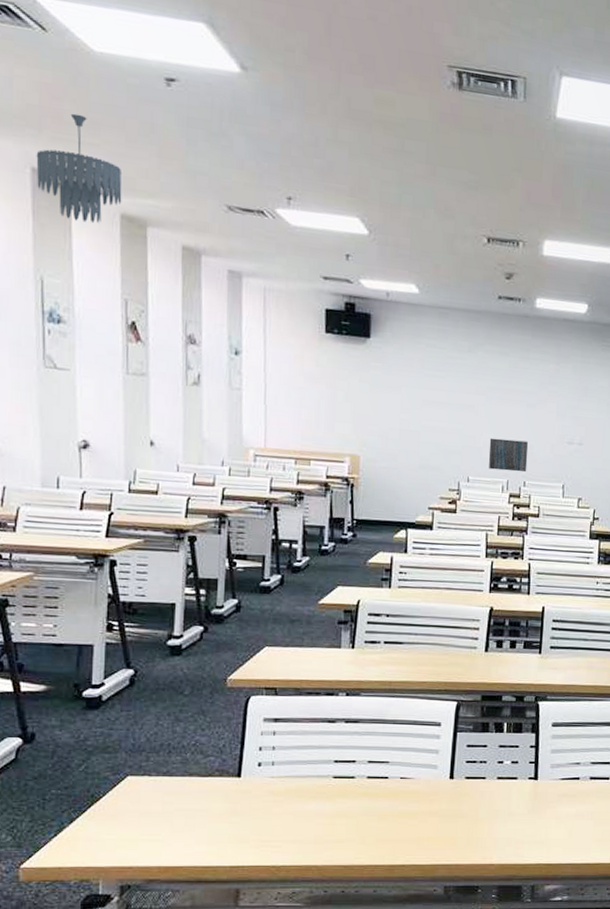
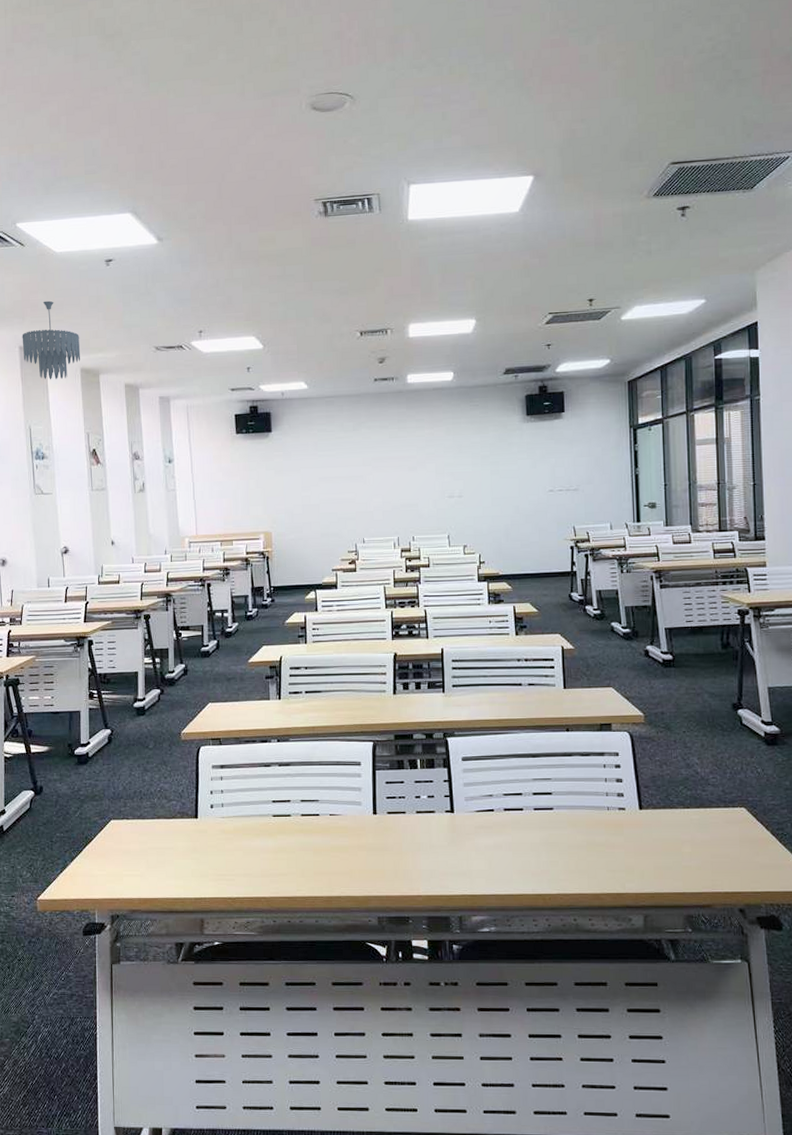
wall art: present [488,438,528,472] -> none [379,500,414,530]

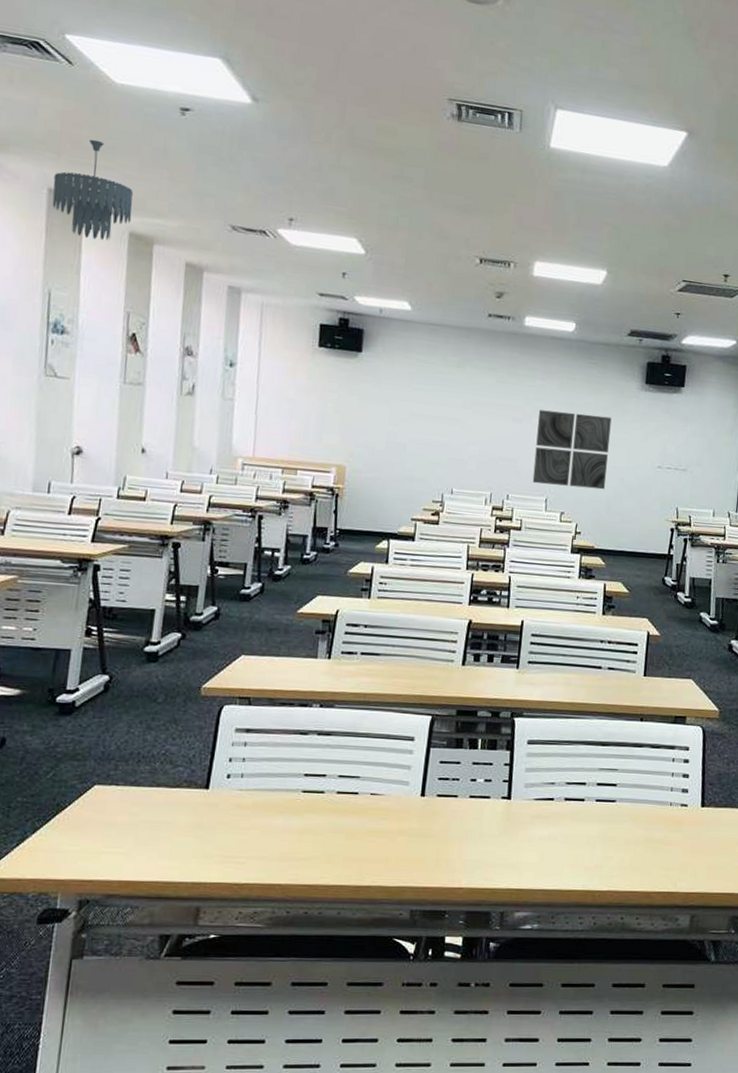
wall art: none [431,452,502,523] -> present [532,410,612,490]

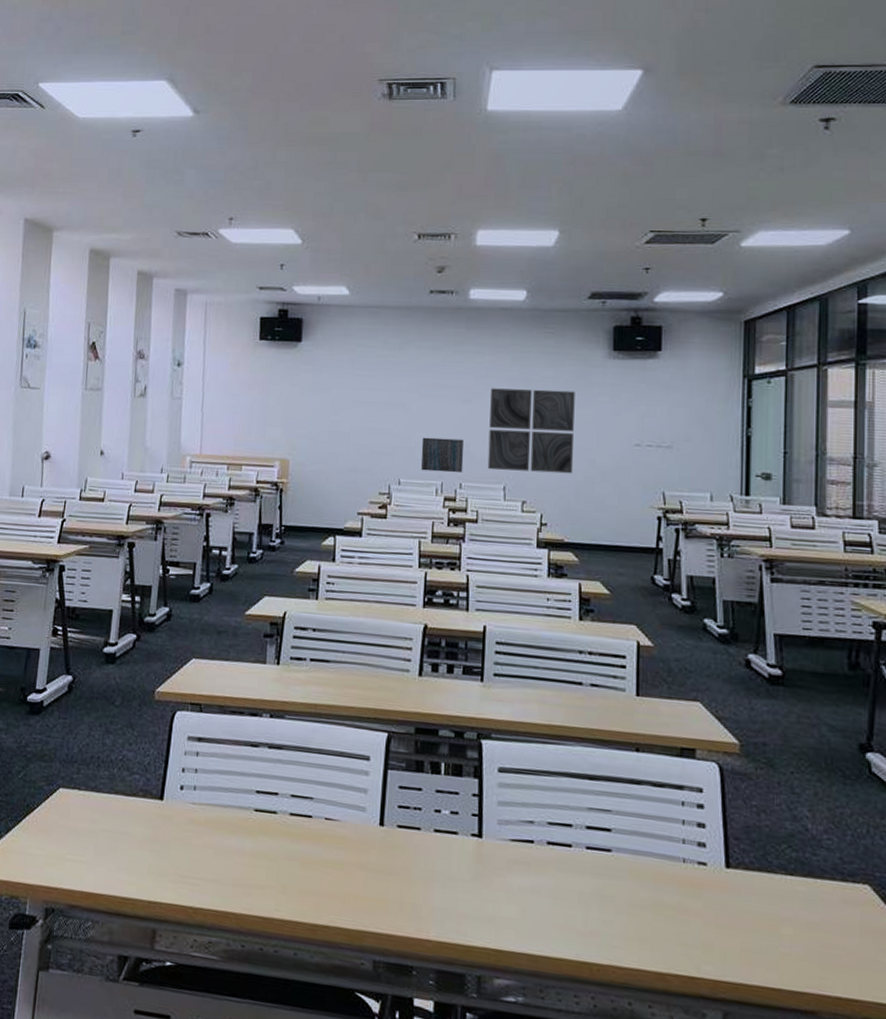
ceiling light fixture: present [52,139,134,241] -> none [27,170,94,260]
wall art: none [473,451,513,485] -> present [421,437,464,473]

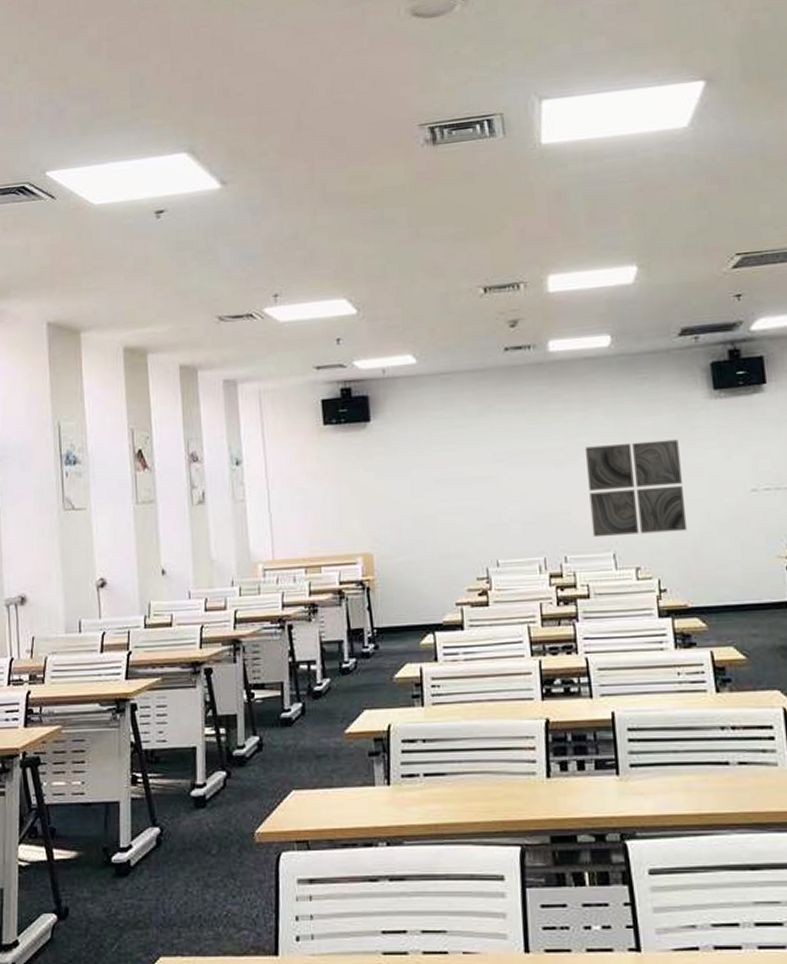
wall art: present [421,437,464,473] -> none [516,507,567,548]

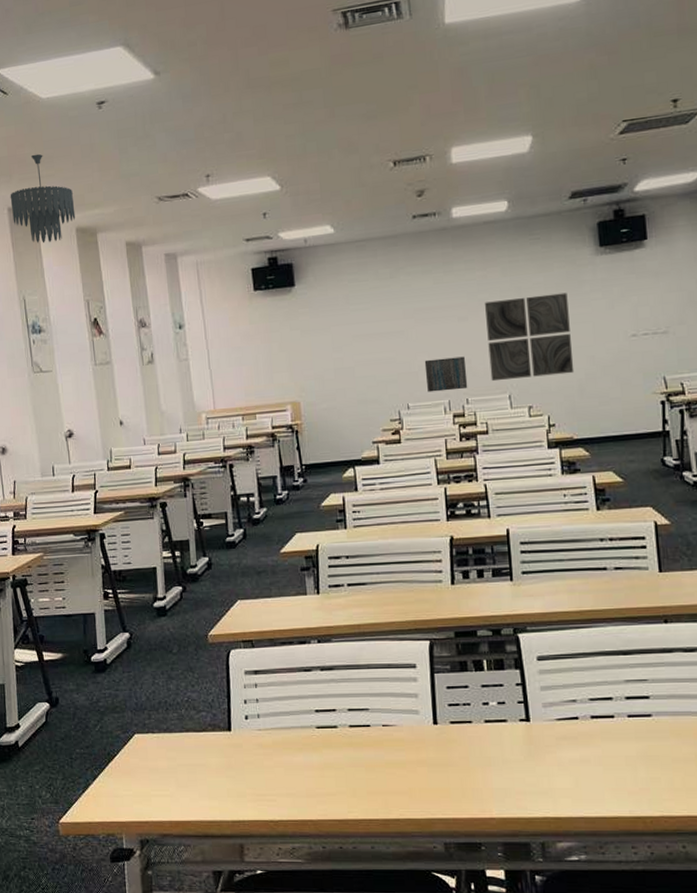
ceiling light fixture: none [50,264,124,363] -> present [10,153,76,244]
wall art: none [516,507,567,548] -> present [424,356,468,393]

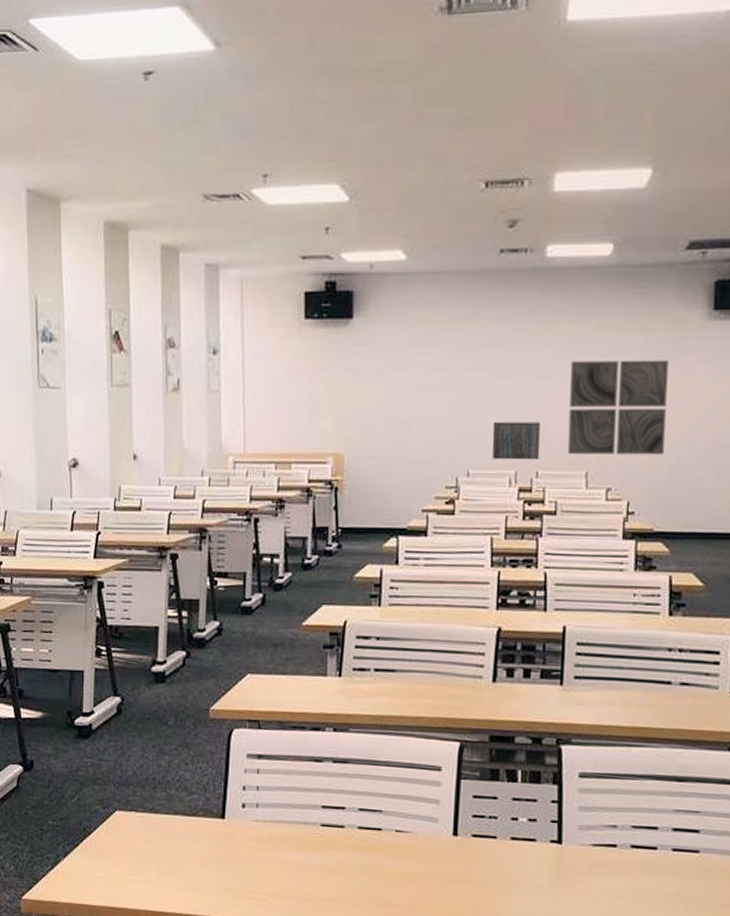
ceiling light fixture: present [10,153,76,244] -> none [30,127,106,236]

